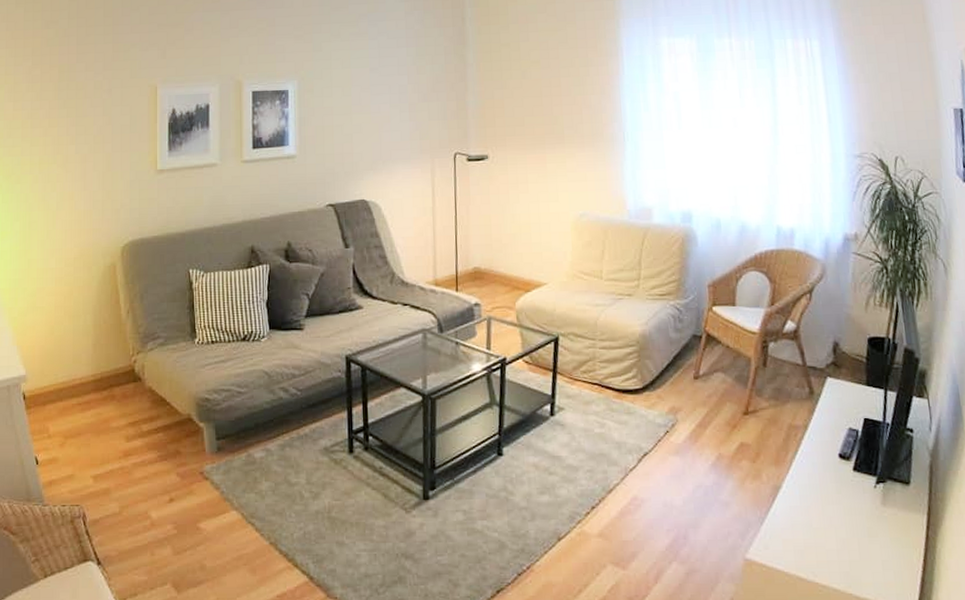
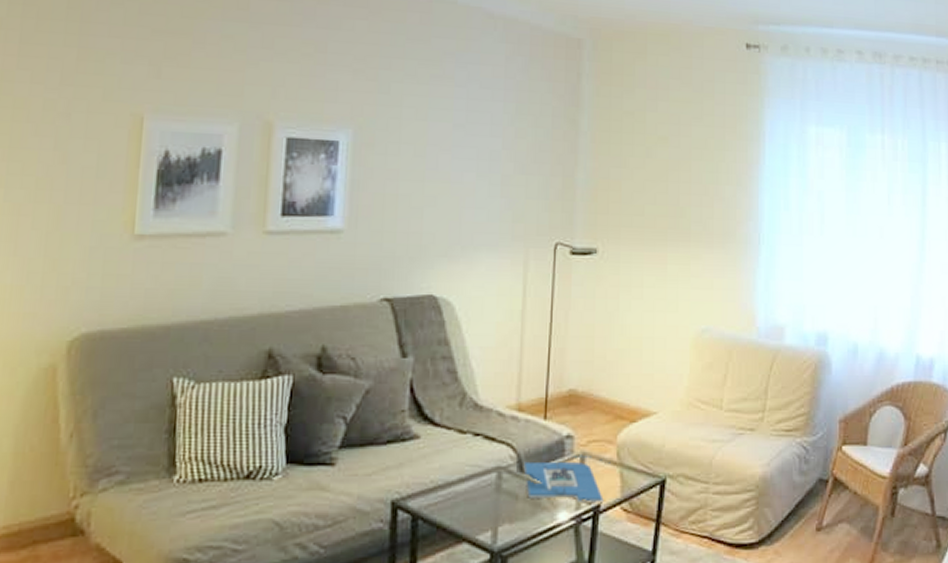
board game: none [442,324,509,357] -> present [523,461,604,504]

